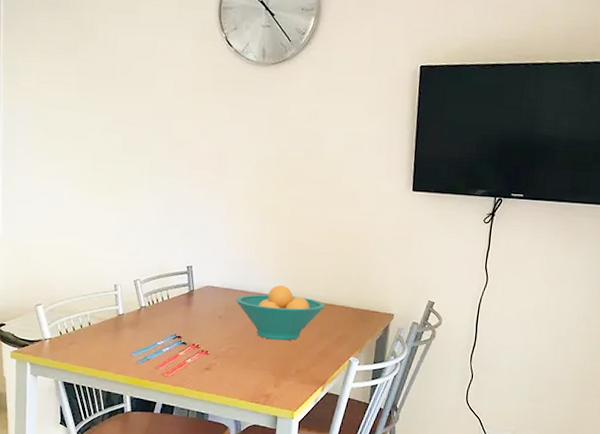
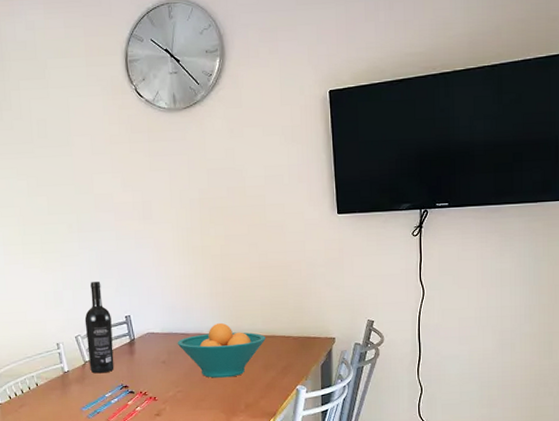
wine bottle: none [145,227,173,321] -> present [84,282,114,374]

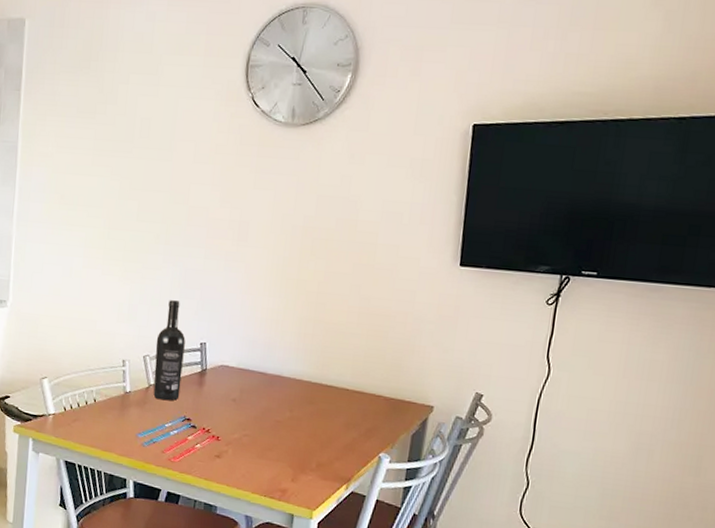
fruit bowl: present [177,322,266,378] -> none [252,367,353,430]

